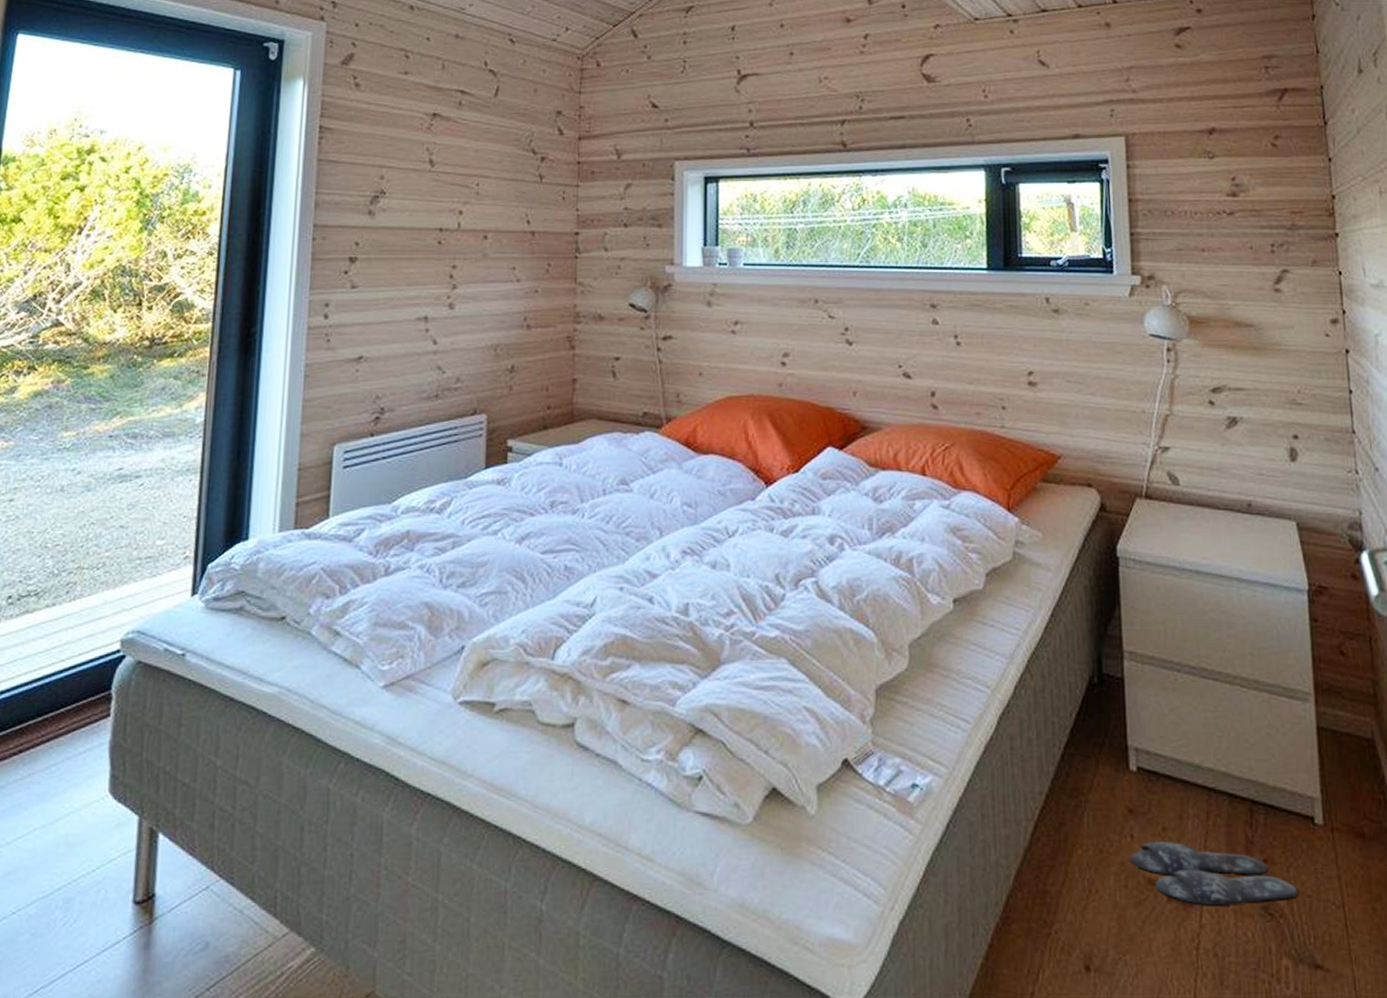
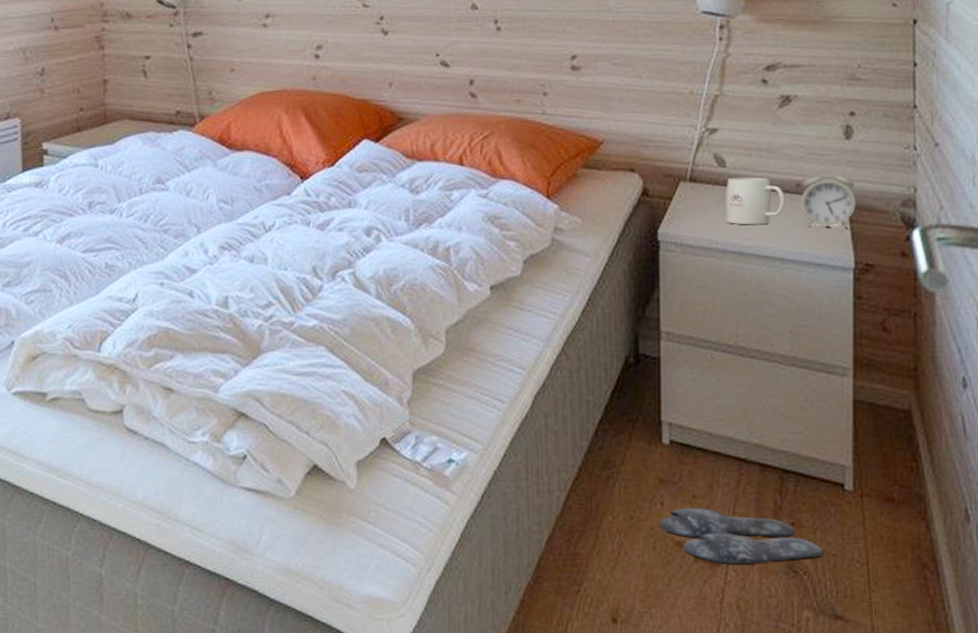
mug: none [1180,495,1238,544] -> present [726,177,785,225]
alarm clock: none [1253,487,1306,549] -> present [801,166,856,228]

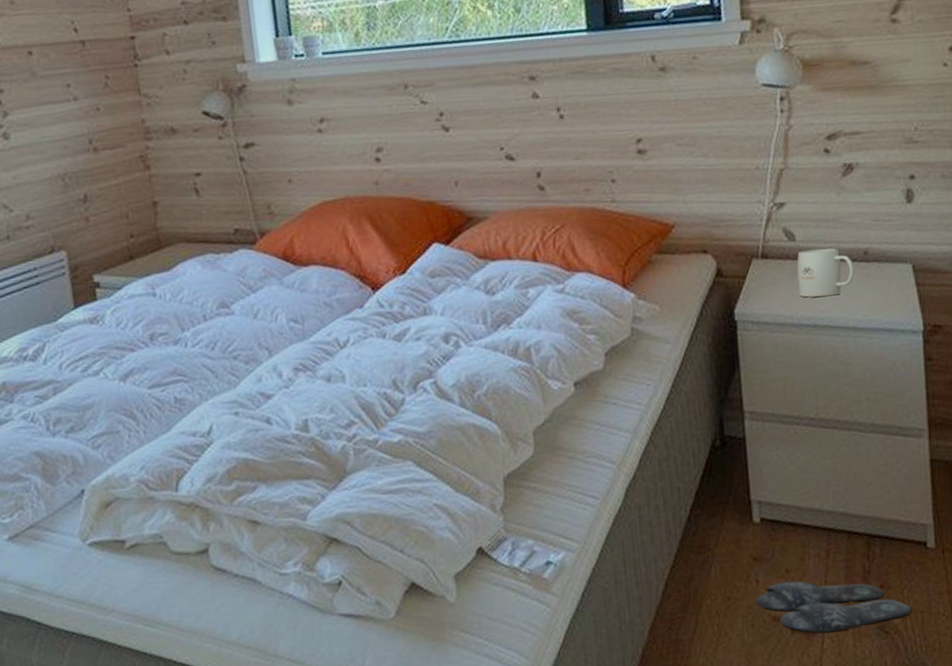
alarm clock: present [801,166,856,228] -> none [869,231,921,293]

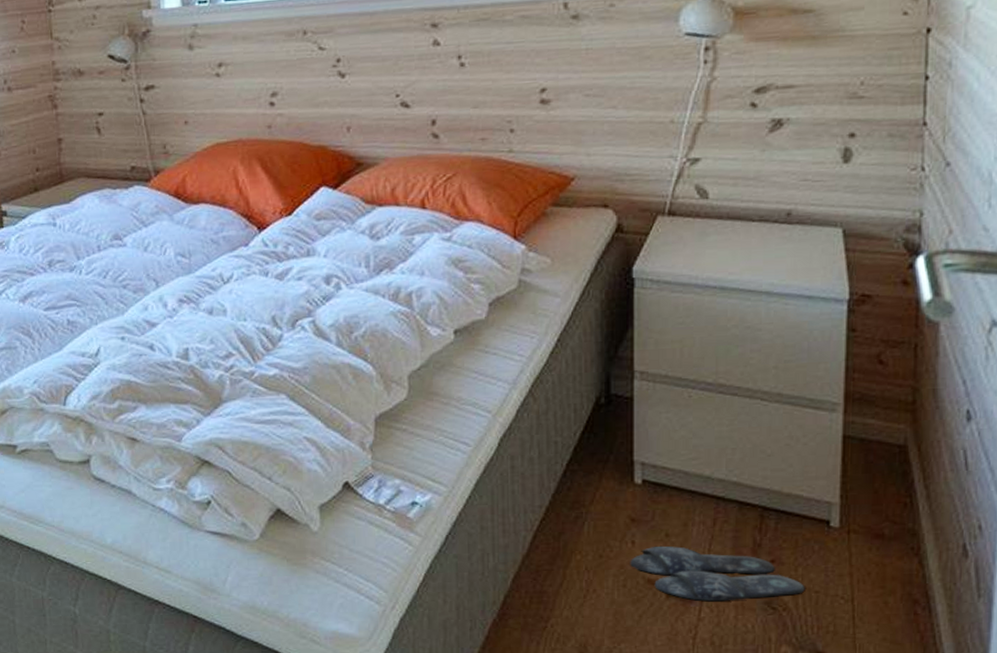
mug: present [797,248,855,298] -> none [707,207,774,259]

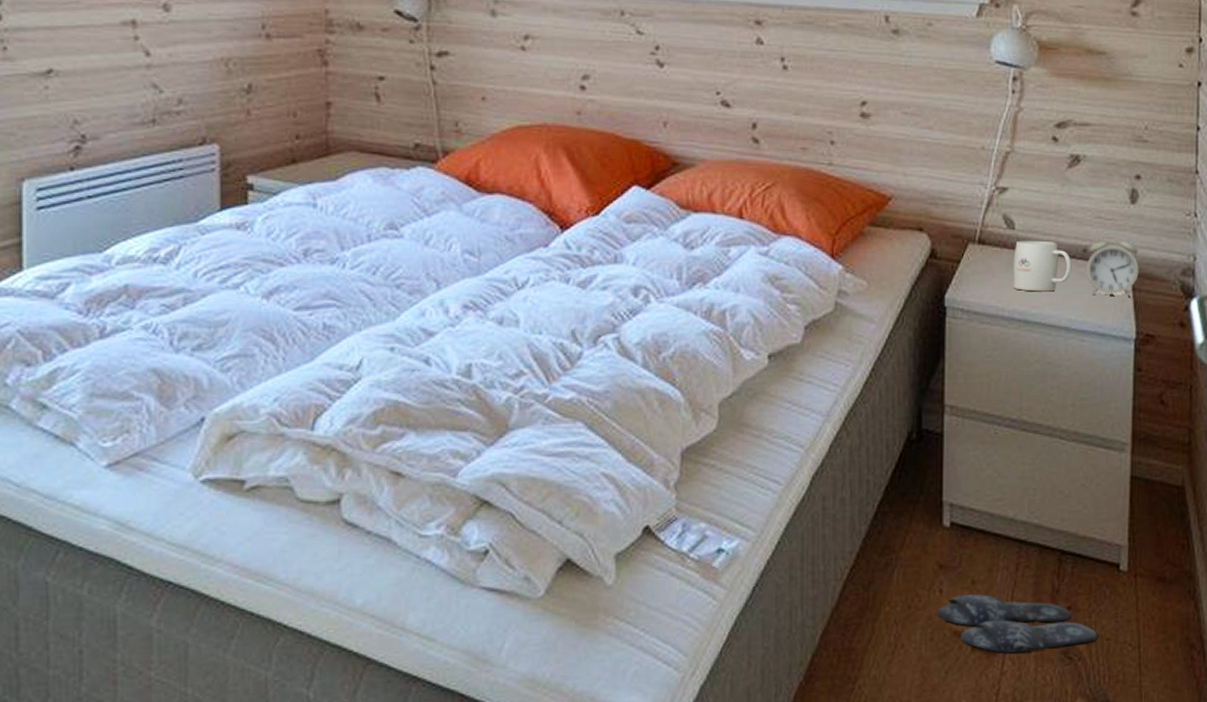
mug: none [707,207,774,259] -> present [1013,240,1072,292]
alarm clock: none [791,192,853,258] -> present [1087,231,1139,297]

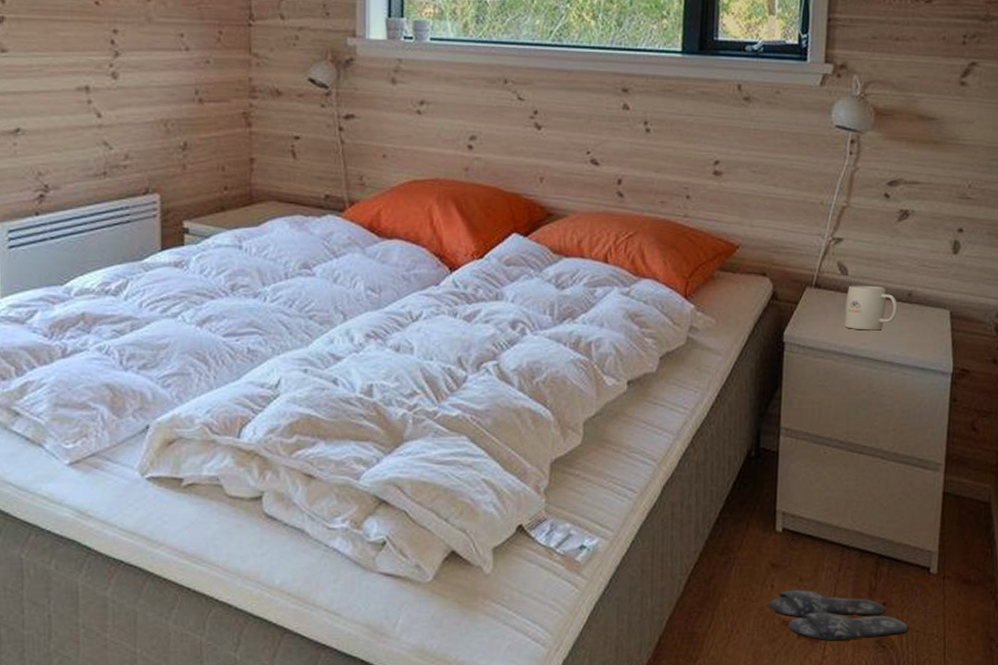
alarm clock: present [1087,231,1139,297] -> none [911,278,958,336]

